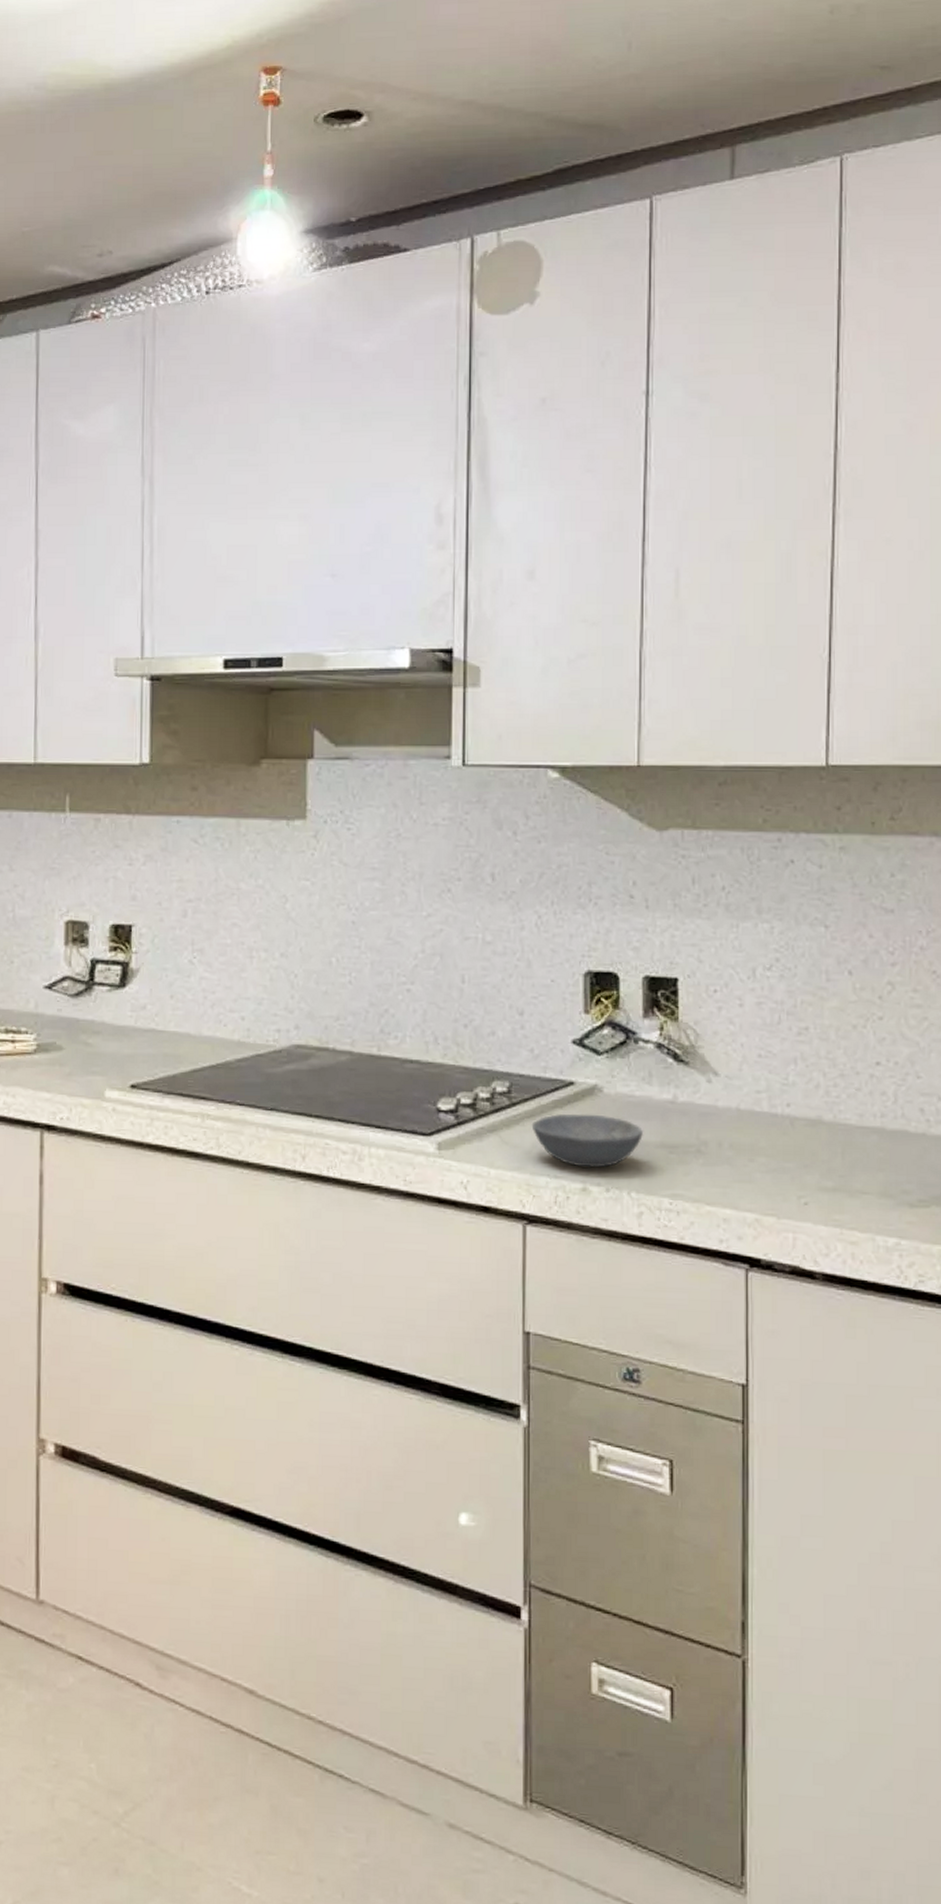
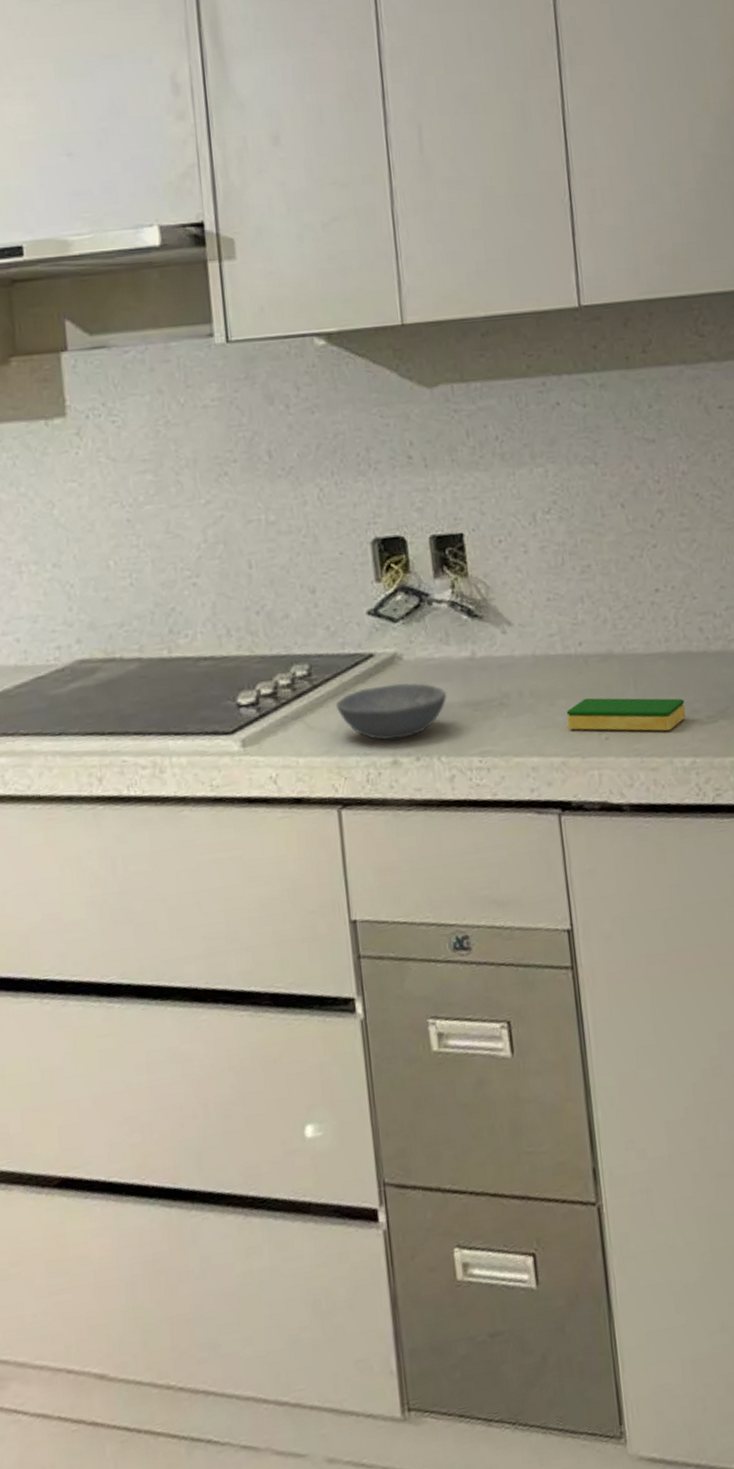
dish sponge: none [766,1159,895,1208] -> present [566,697,686,732]

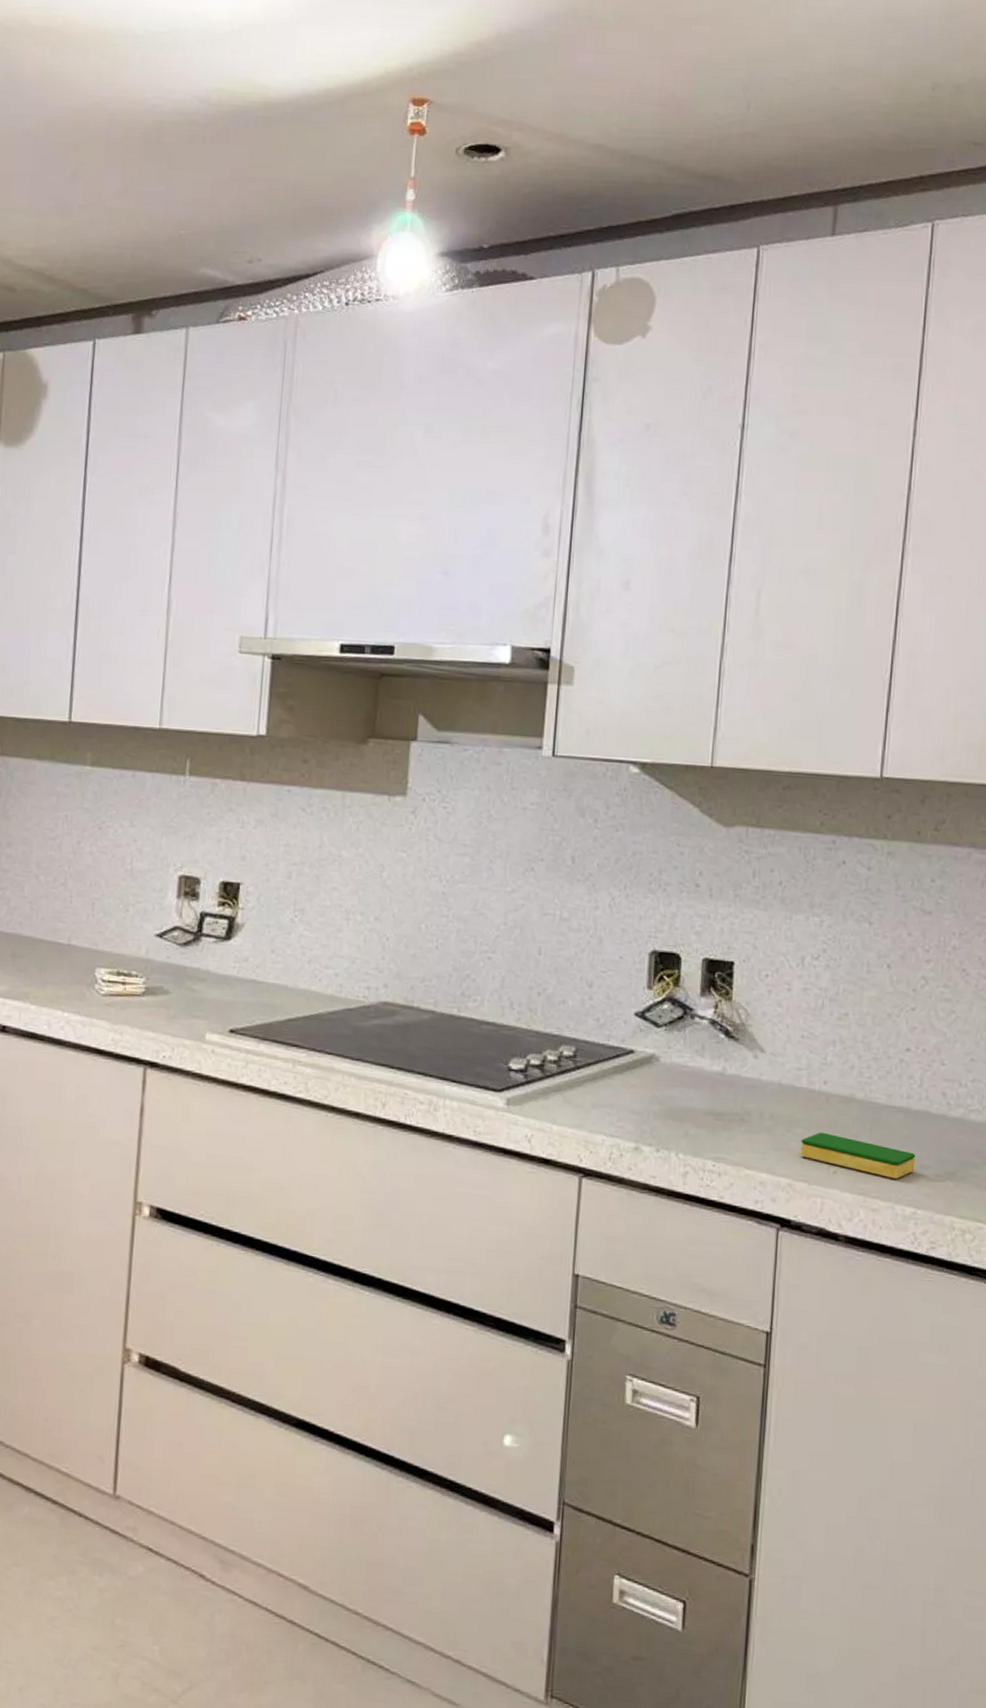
bowl: present [335,683,448,741] -> none [593,1079,694,1130]

